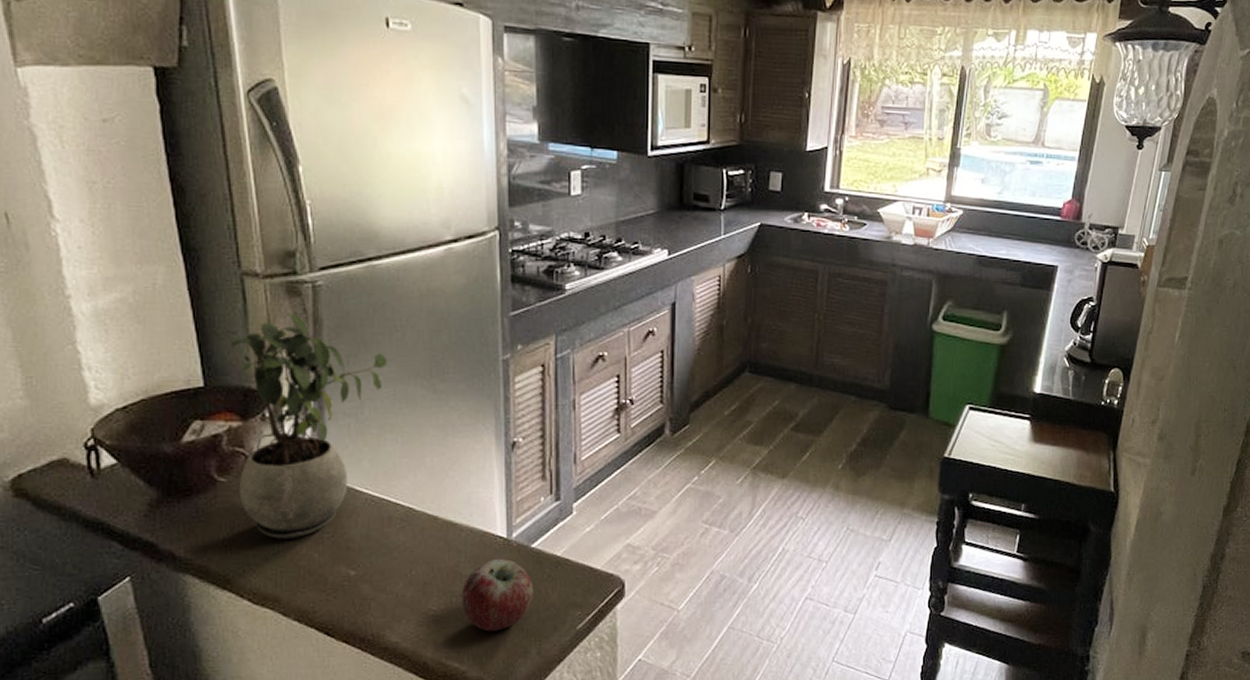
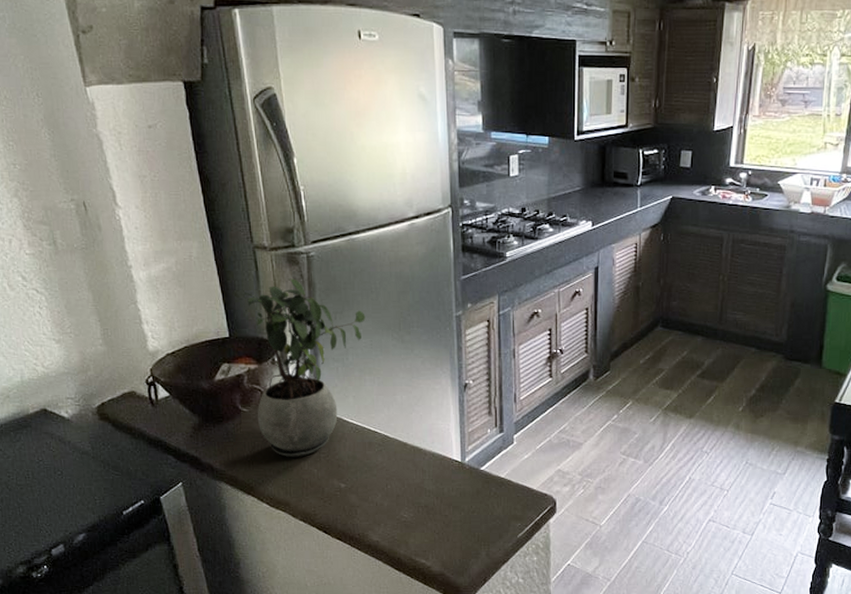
apple: present [462,558,533,632] -> none [426,478,482,536]

